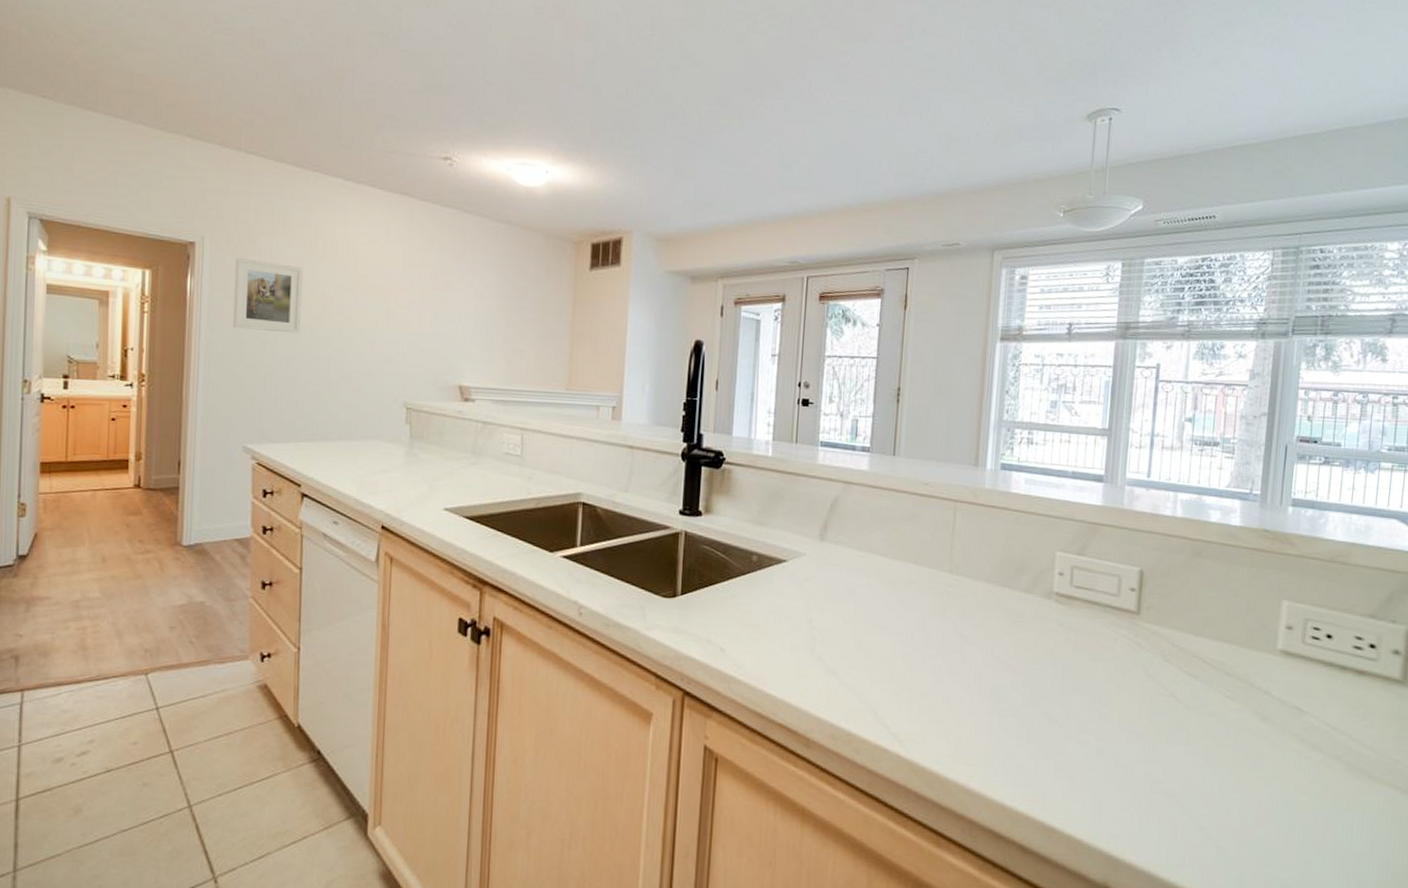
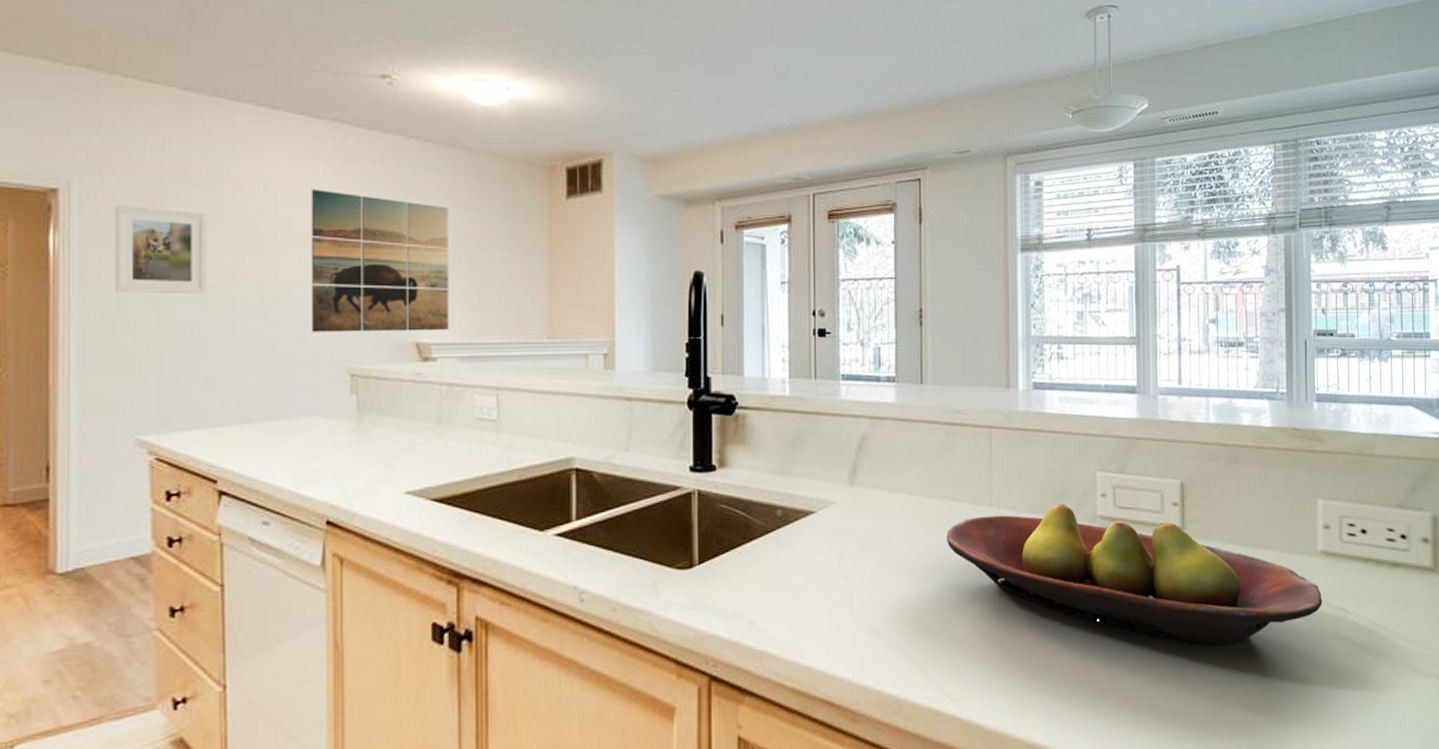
wall art: none [377,252,492,377] -> present [310,189,449,333]
fruit bowl: none [905,577,1277,727] -> present [946,503,1322,645]

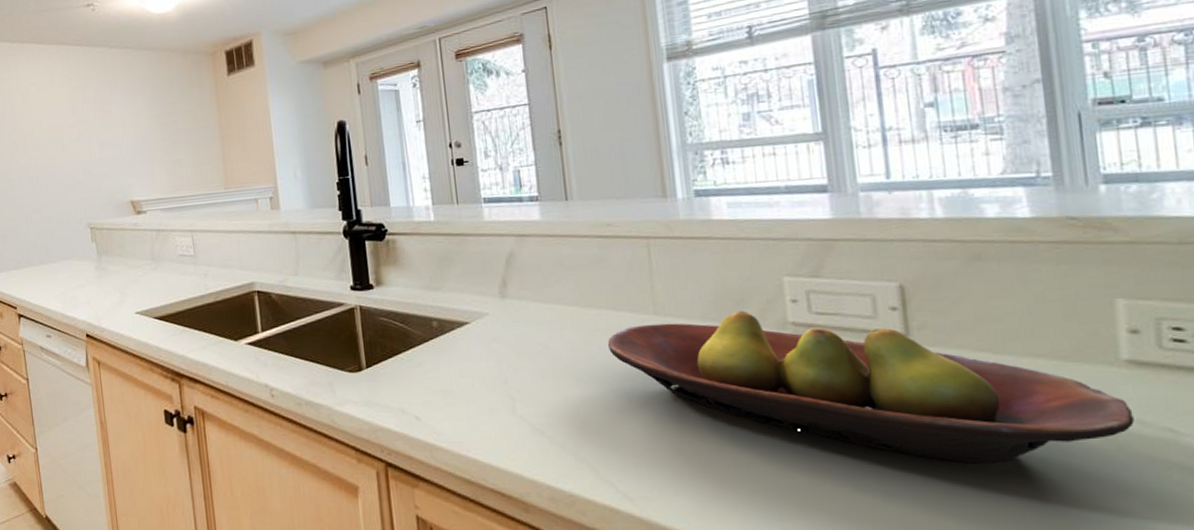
wall art: present [310,189,449,333] -> none [51,95,152,200]

